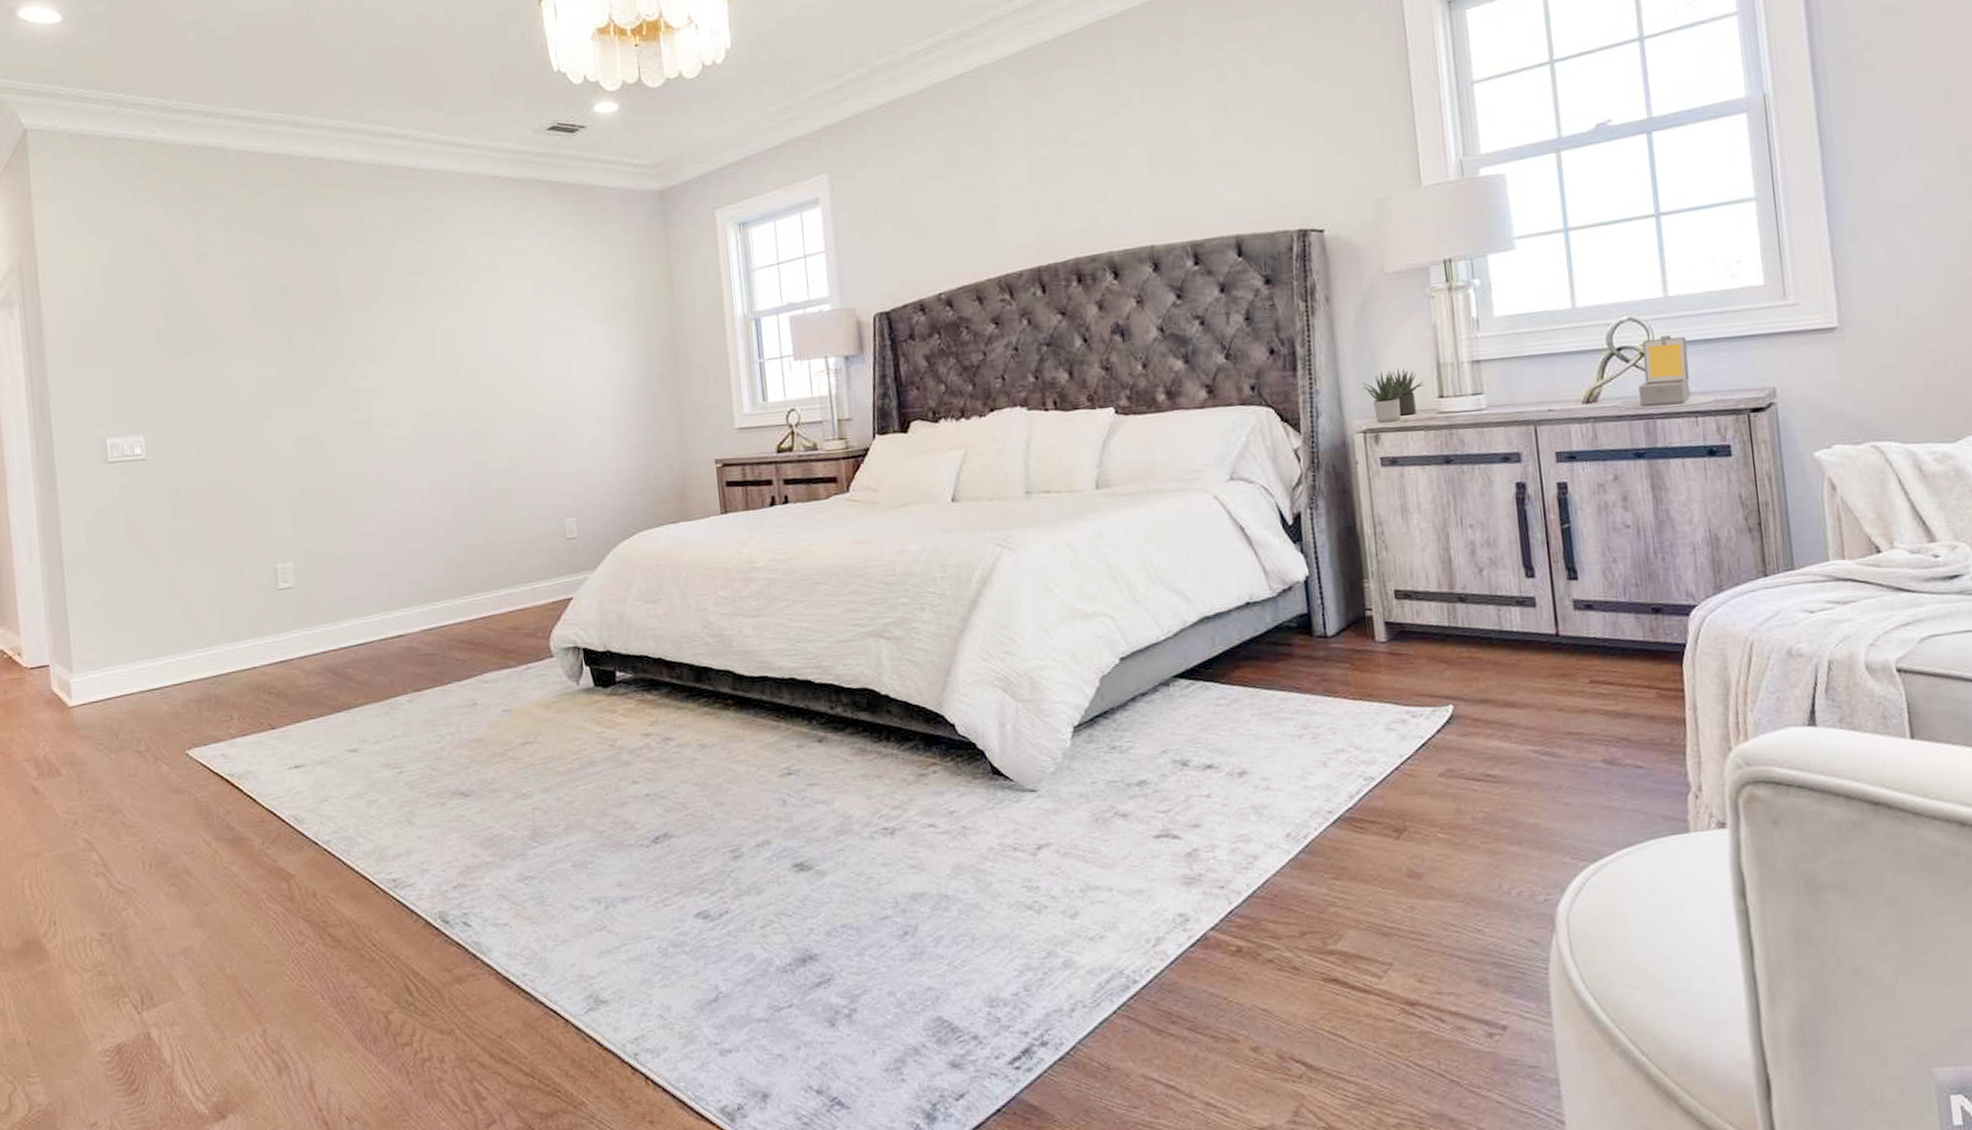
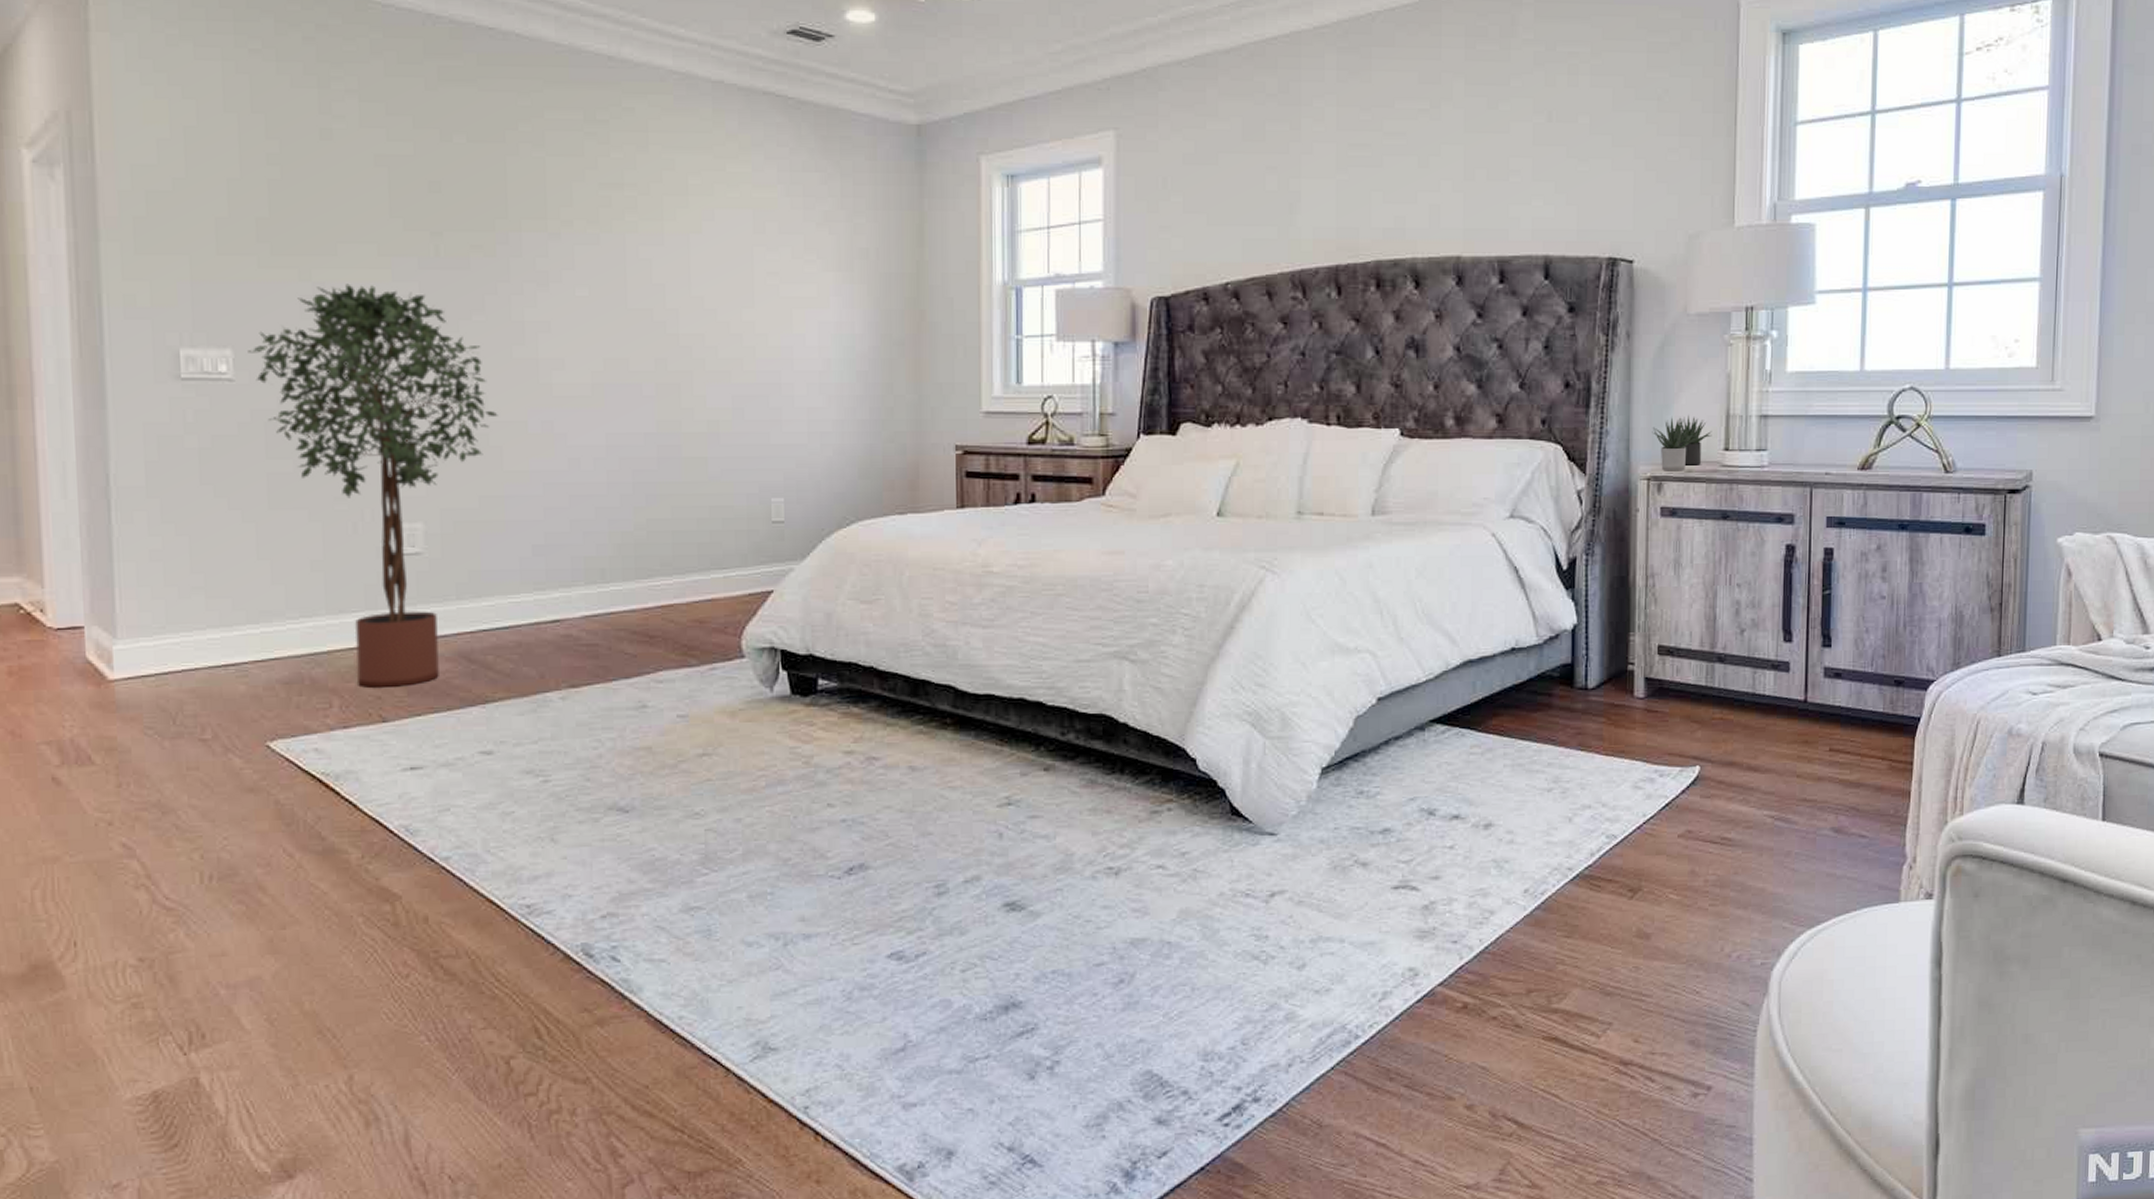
potted tree: none [155,373,344,702] -> present [248,284,498,689]
jewelry box: present [1617,334,1717,411] -> none [1889,407,1979,483]

